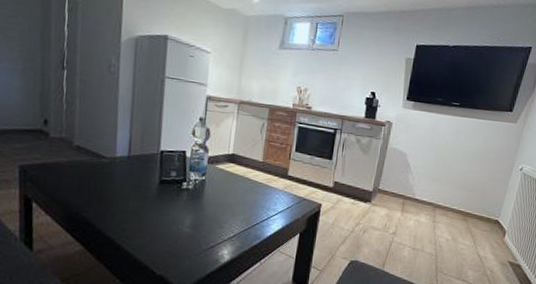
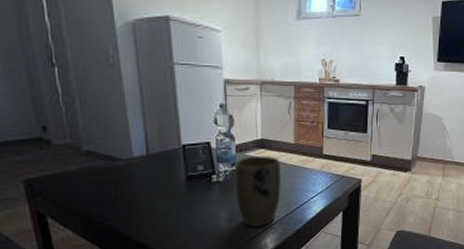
plant pot: none [201,169,247,237] -> present [235,155,282,227]

